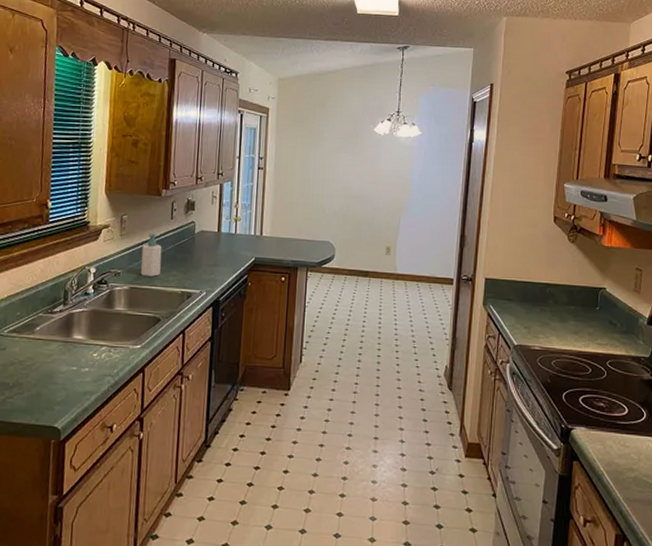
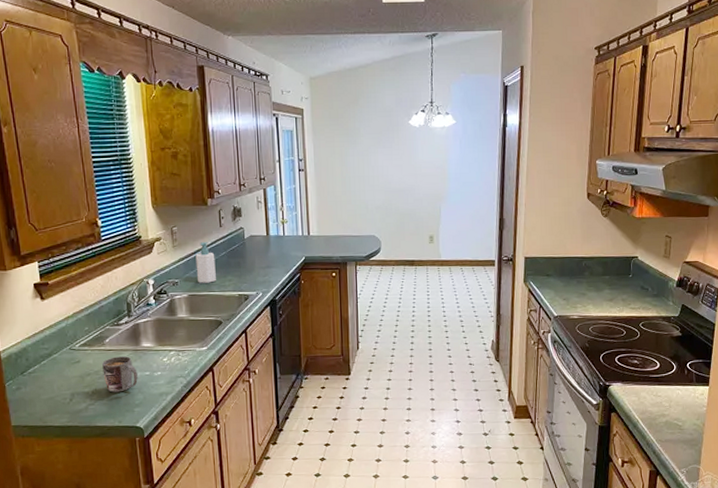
mug: none [27,347,64,387] -> present [102,356,138,393]

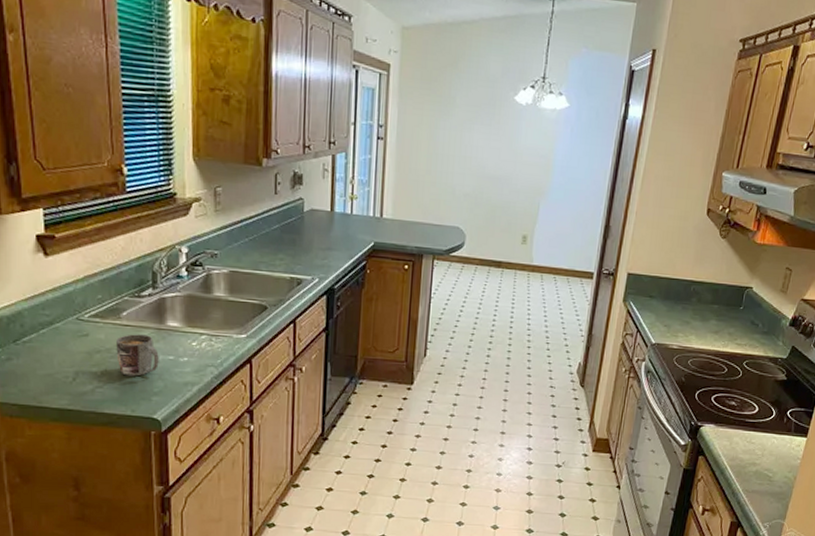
soap bottle: present [195,242,216,283] -> none [241,210,266,260]

